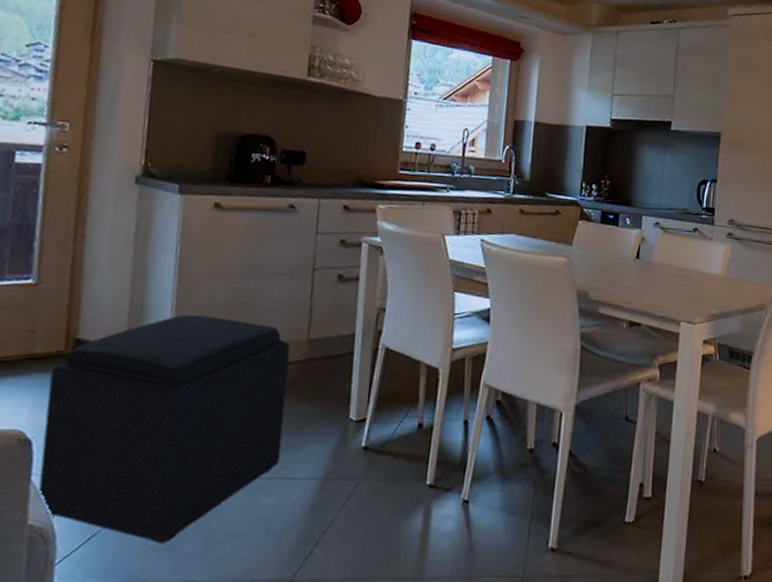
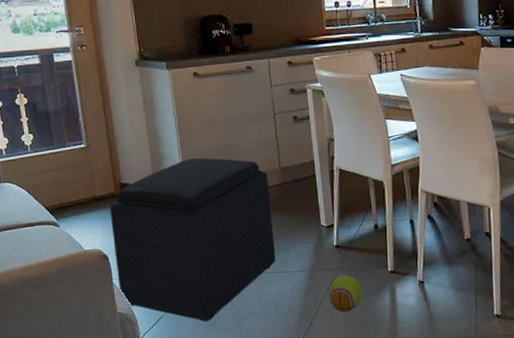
ball: none [341,487,389,538] -> present [328,275,362,313]

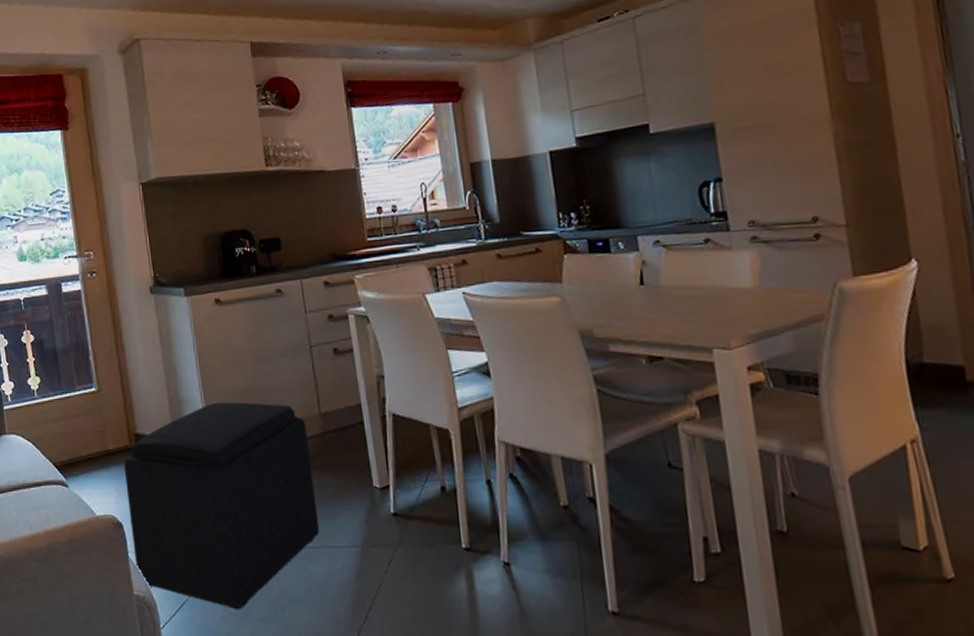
ball: present [328,275,362,313] -> none [386,553,430,603]

